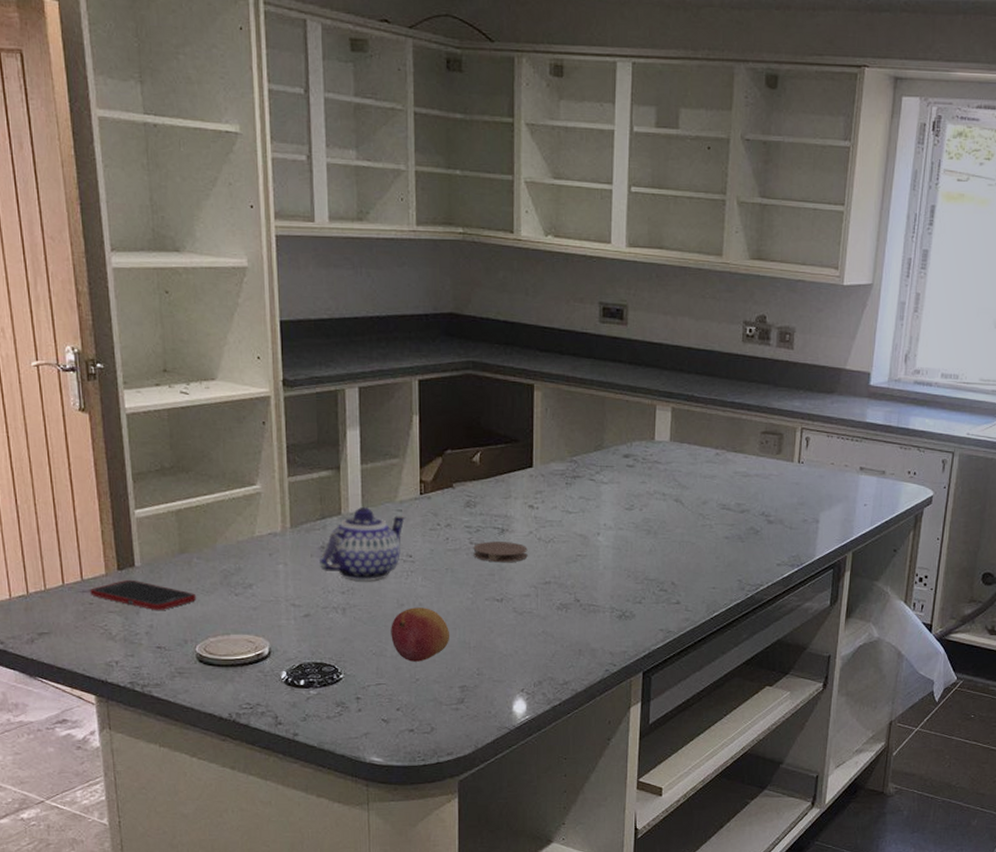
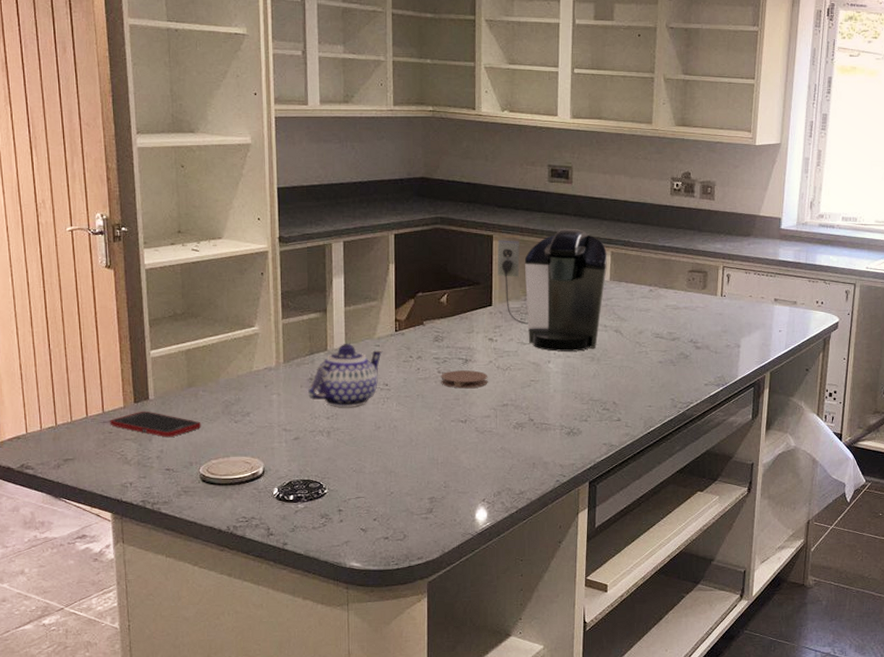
fruit: present [391,607,450,662] -> none [369,429,421,477]
coffee maker: none [538,378,667,523] -> present [497,228,607,352]

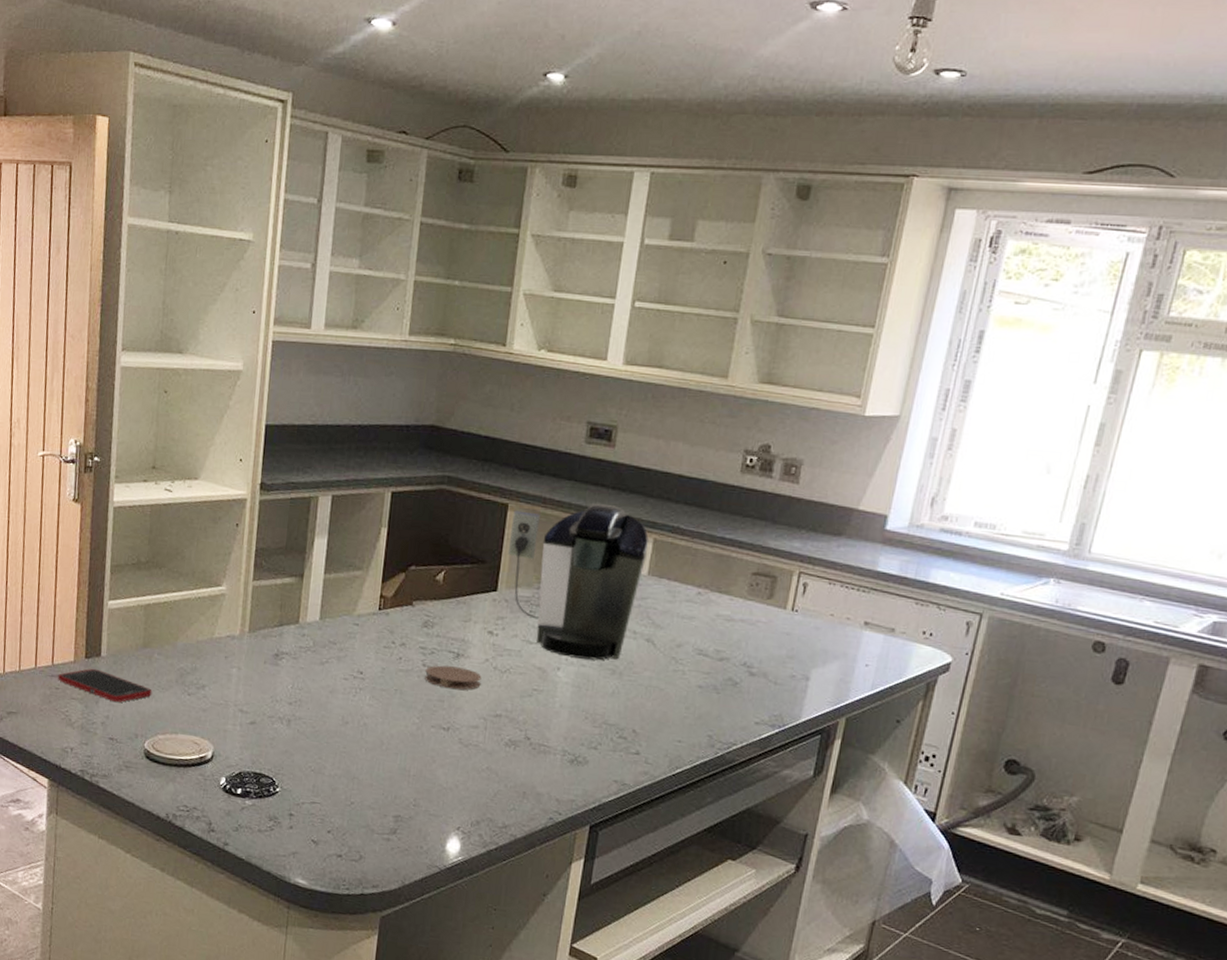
teapot: present [307,344,383,407] -> none [270,617,362,695]

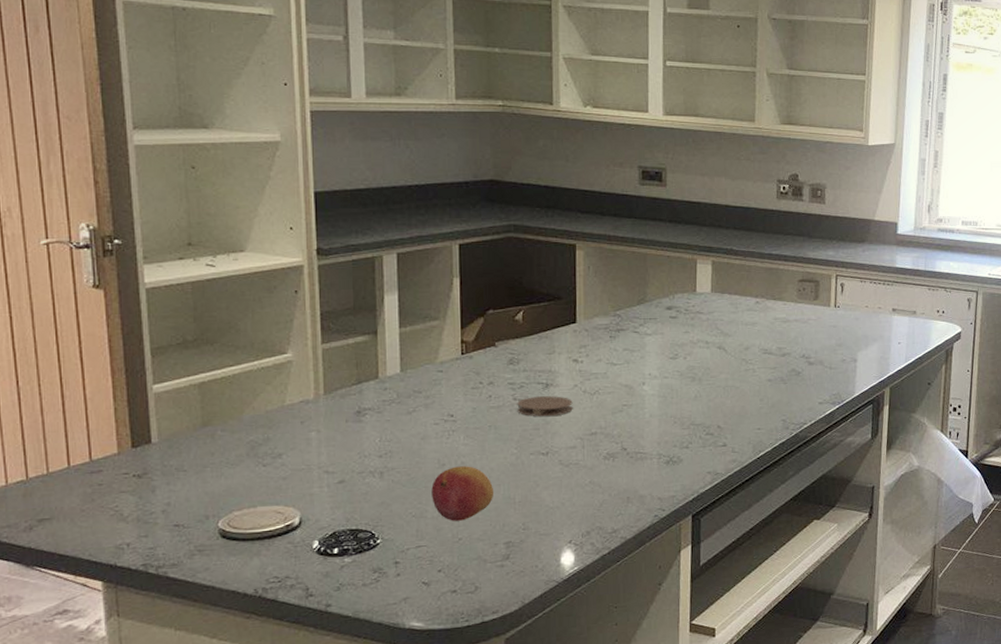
cell phone: present [58,668,152,703] -> none [100,456,220,488]
fruit: none [331,726,391,785] -> present [431,466,494,521]
coffee maker: present [507,503,649,660] -> none [581,235,708,372]

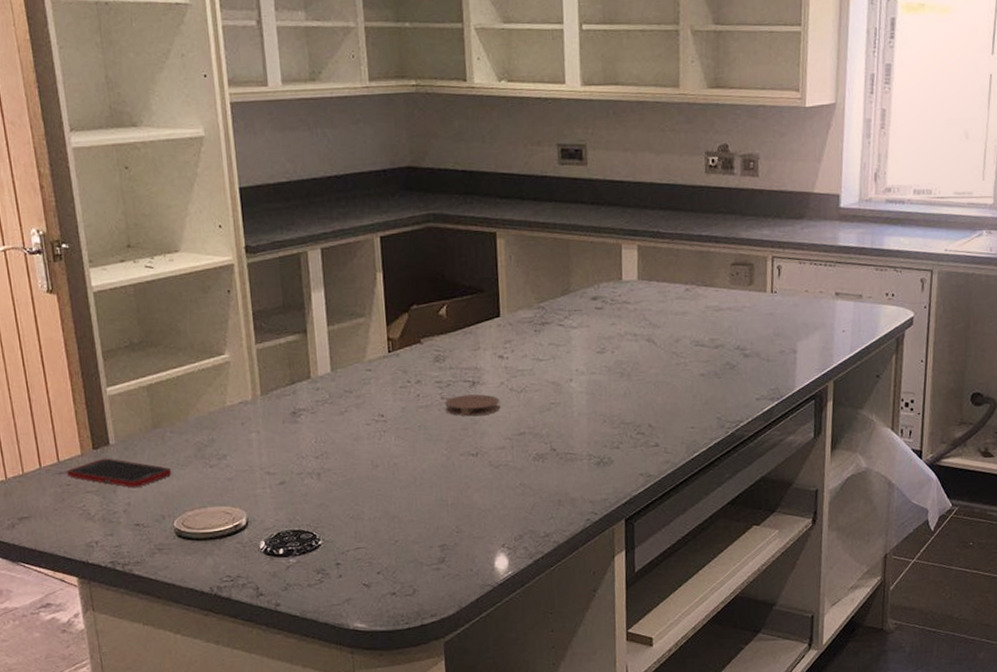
cell phone: none [100,456,220,488] -> present [67,458,172,488]
fruit: present [431,466,494,521] -> none [366,467,427,523]

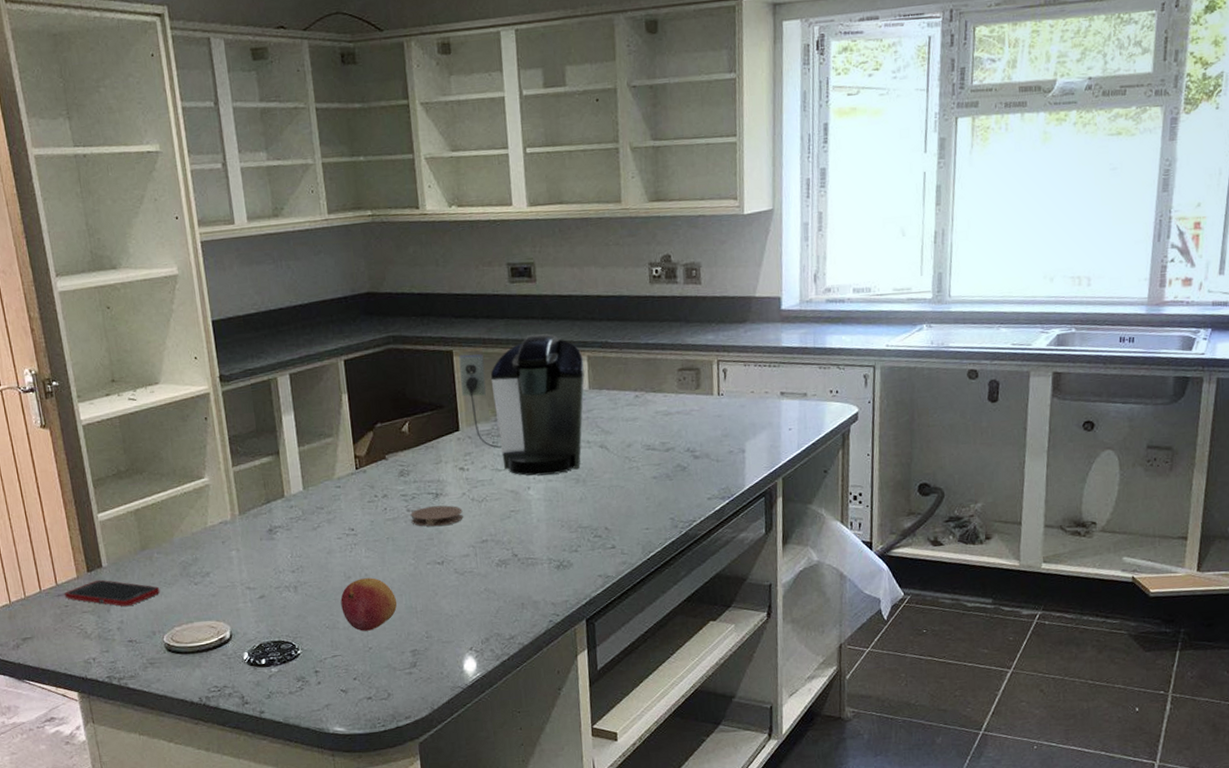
fruit: none [366,467,427,523] -> present [340,577,398,631]
coffee maker: none [502,219,634,368] -> present [458,334,585,476]

